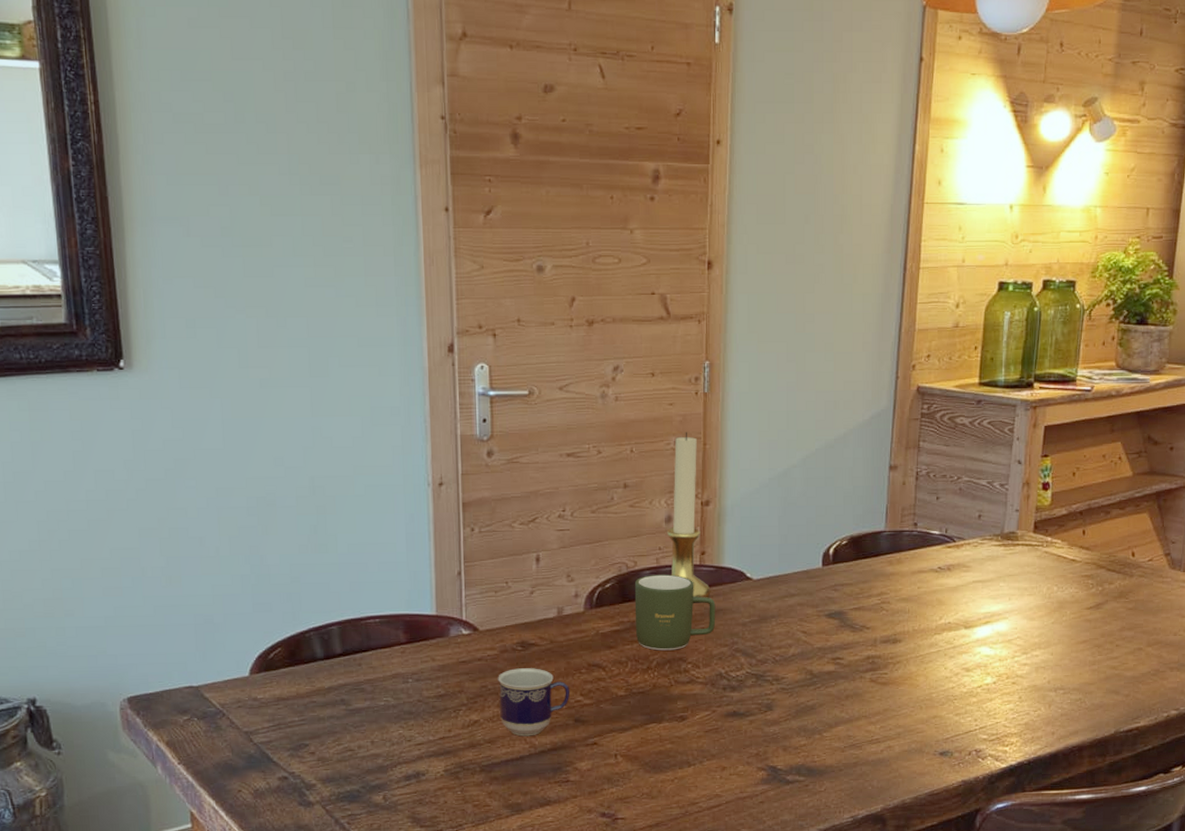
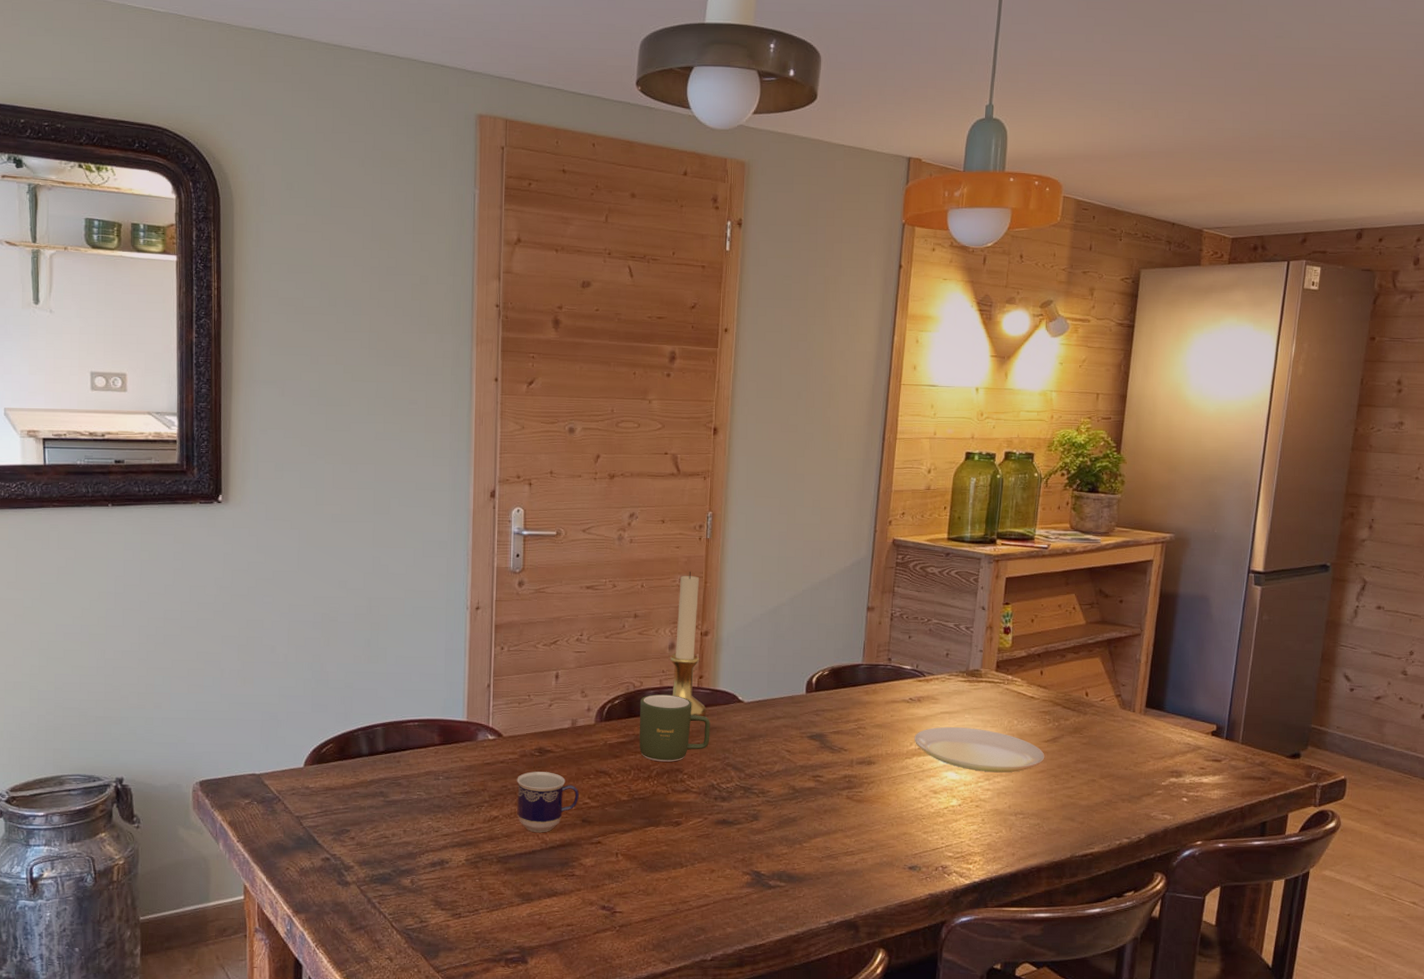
plate: none [944,597,1087,645] -> present [914,727,1045,773]

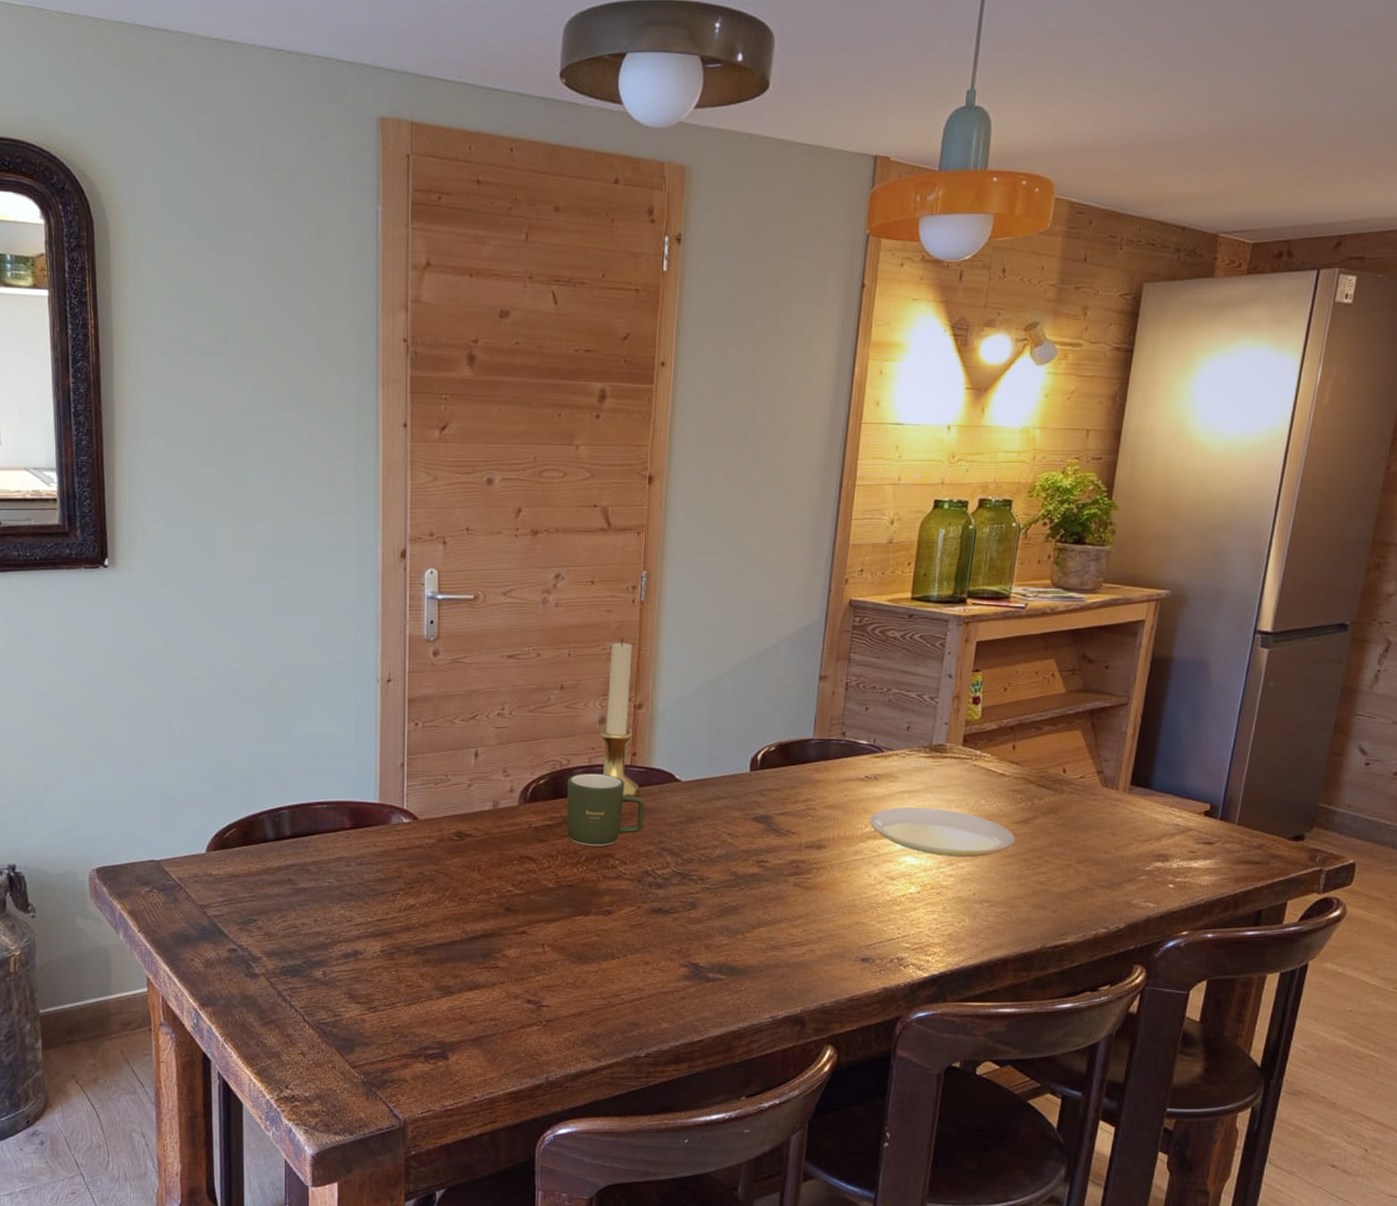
cup: present [517,771,580,833] -> none [434,857,502,922]

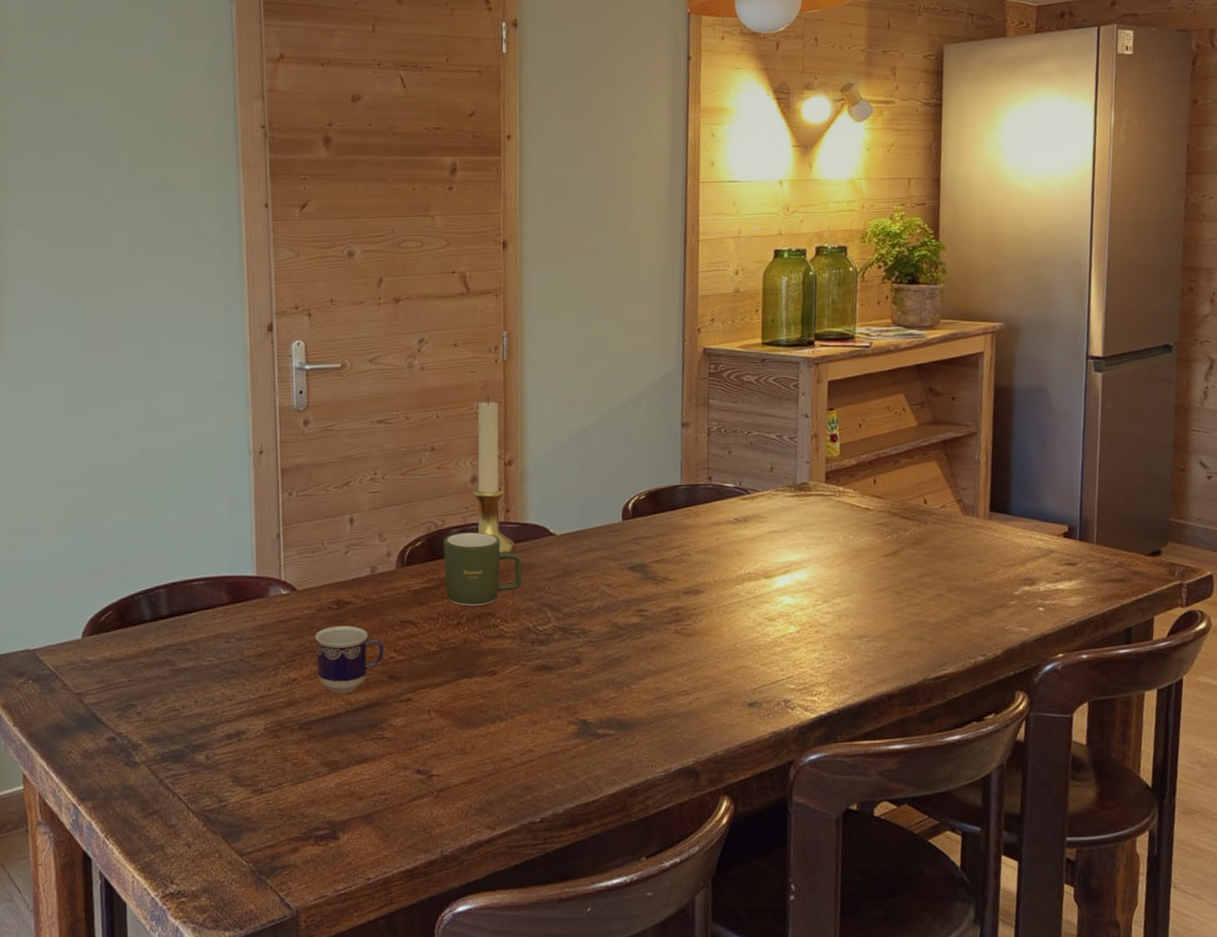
cup: none [434,857,502,922] -> present [315,626,384,694]
plate: present [869,807,1015,857] -> none [743,546,886,594]

